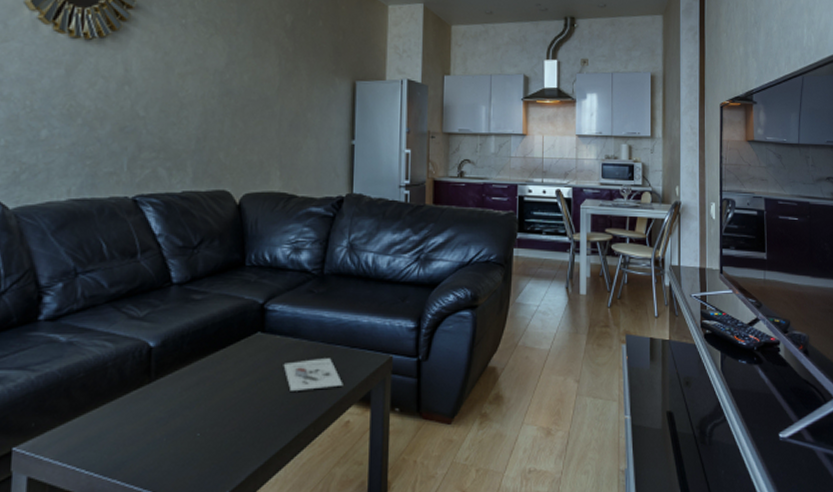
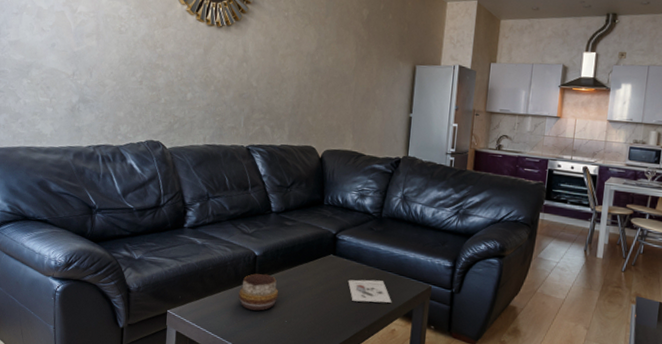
decorative bowl: none [126,373,186,427] -> present [238,273,279,311]

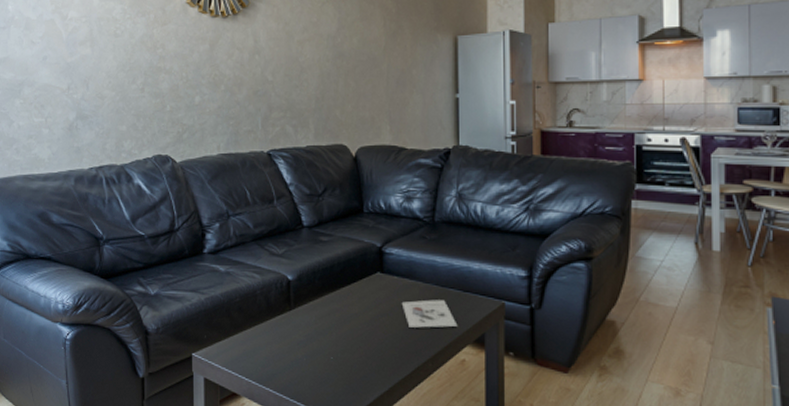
decorative bowl: present [238,273,279,311] -> none [273,302,320,347]

